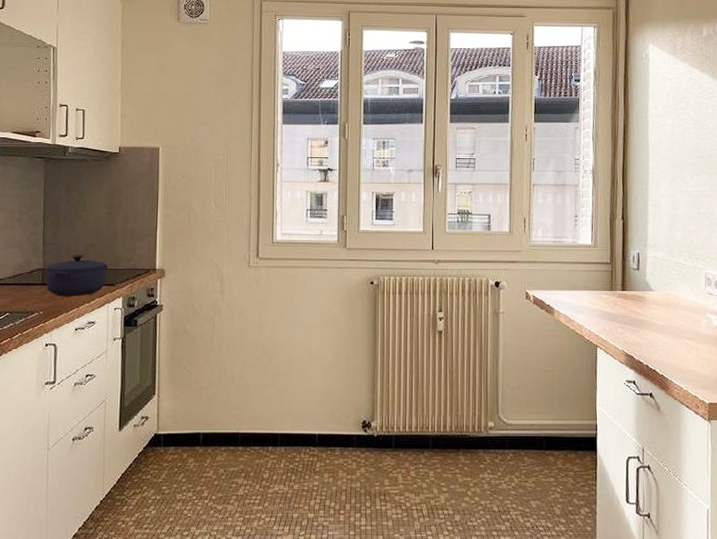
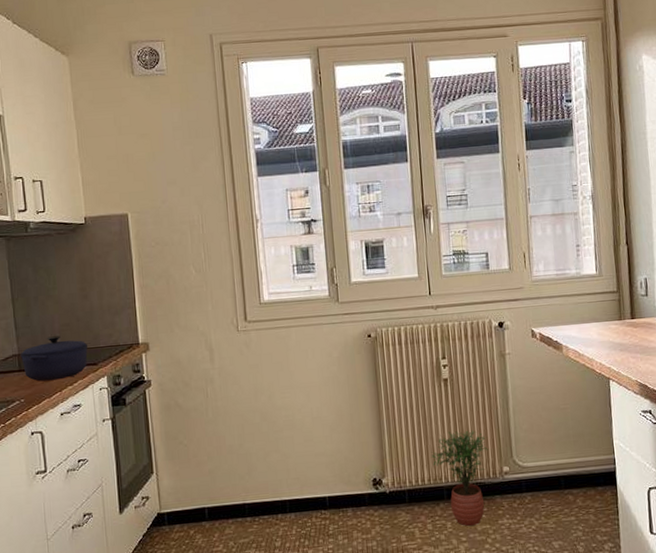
potted plant: none [420,383,476,476] -> present [431,430,489,526]

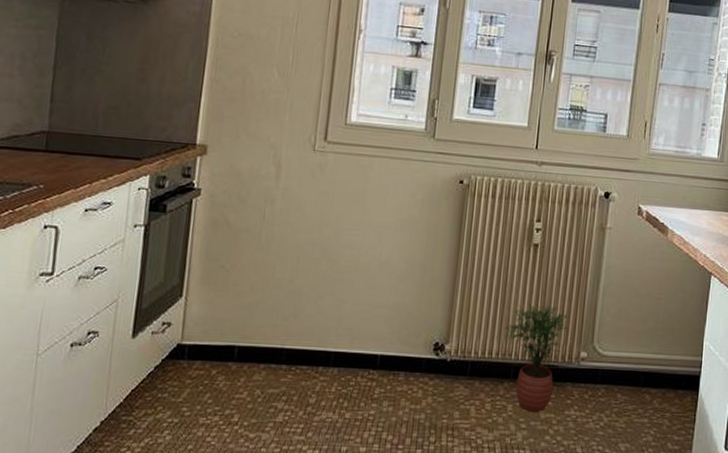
cooking pot: present [21,336,88,382] -> none [50,117,135,170]

